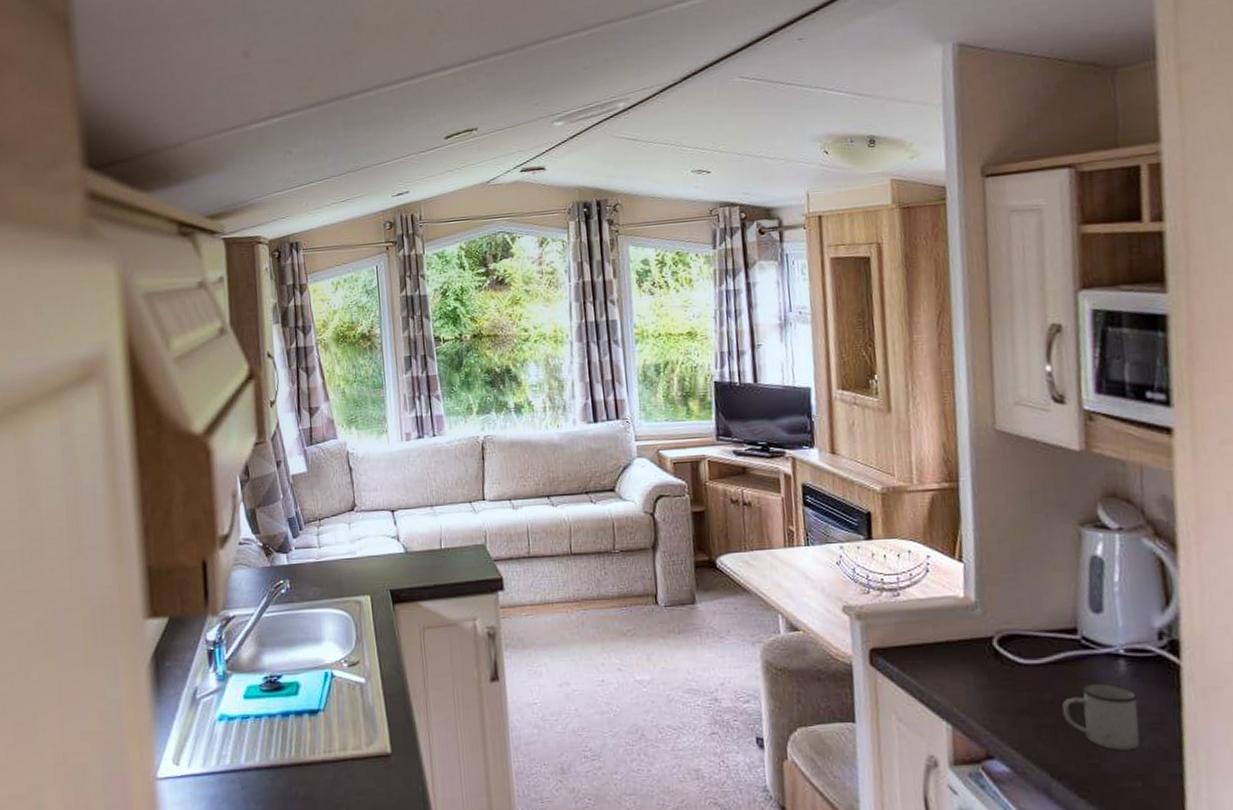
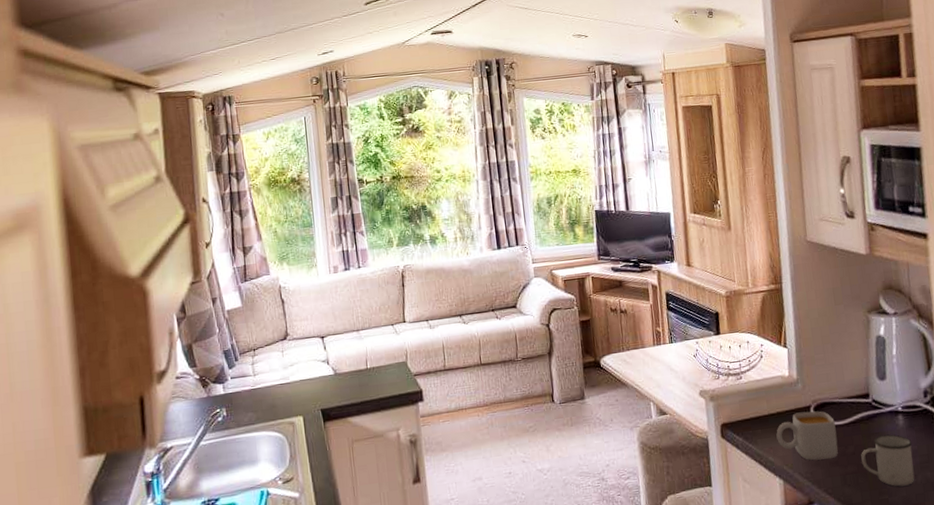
mug: none [944,643,1030,706] -> present [776,411,838,461]

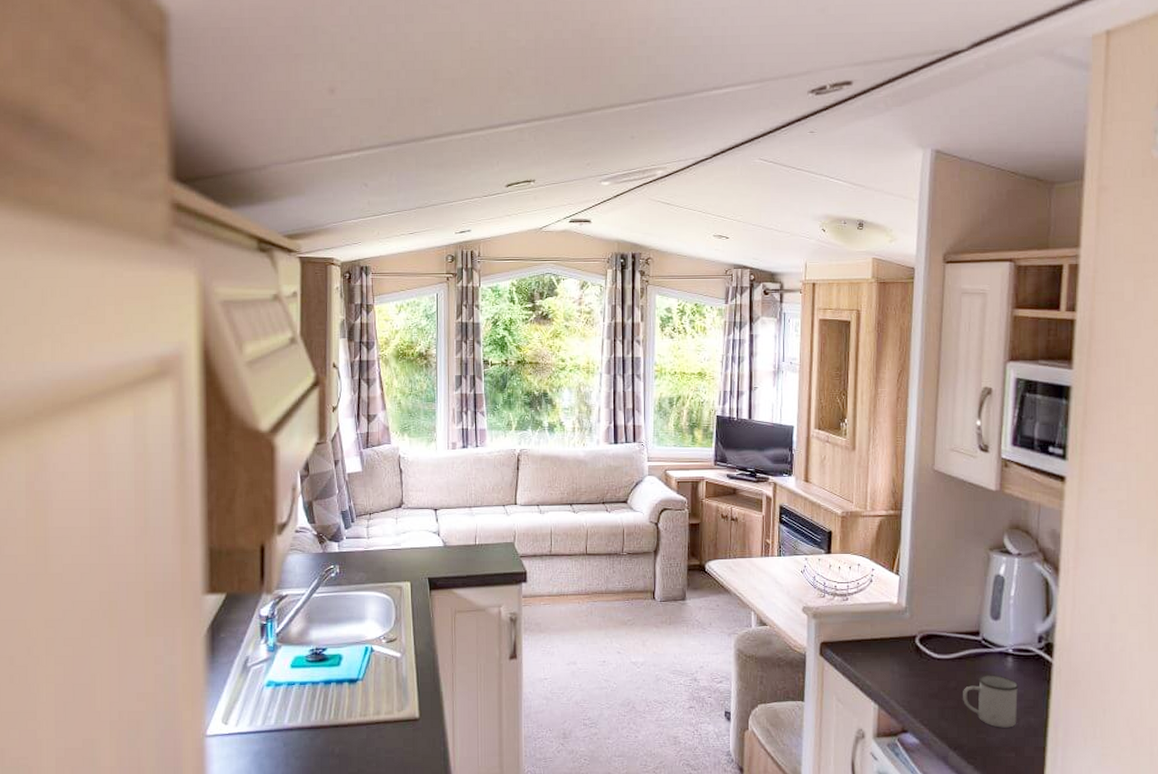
mug: present [776,411,838,461] -> none [877,641,940,691]

